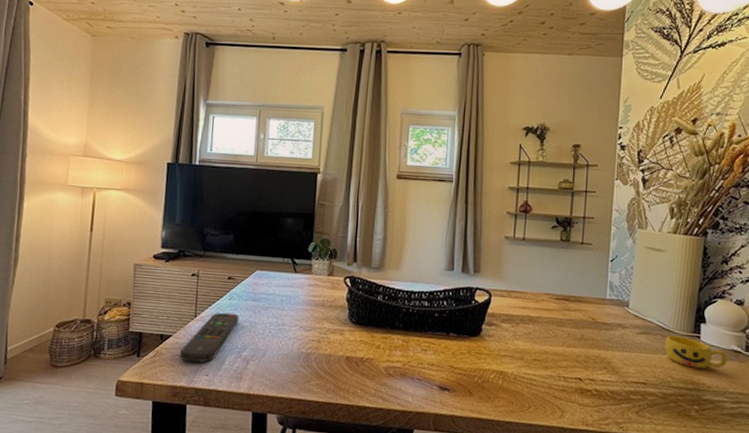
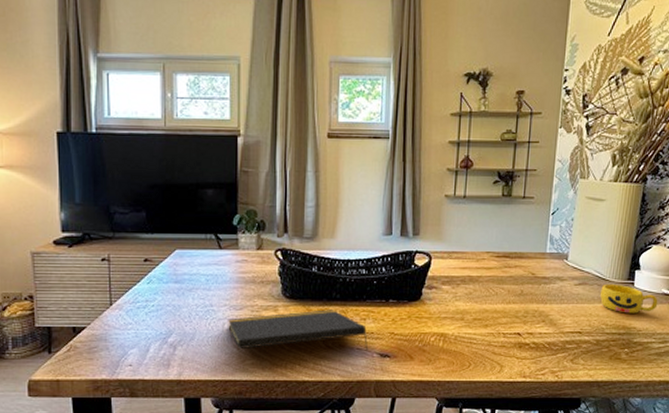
remote control: present [179,312,240,363] -> none [97,298,161,354]
notepad: none [297,337,429,381] -> present [228,310,369,350]

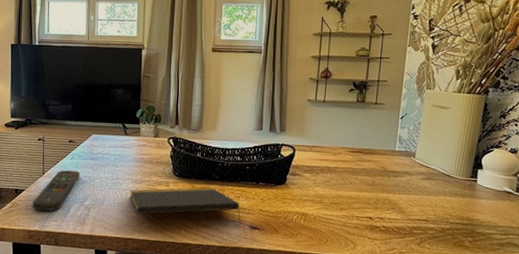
remote control: none [97,298,161,354] -> present [32,170,80,212]
cup: present [600,283,658,314] -> none [445,180,500,207]

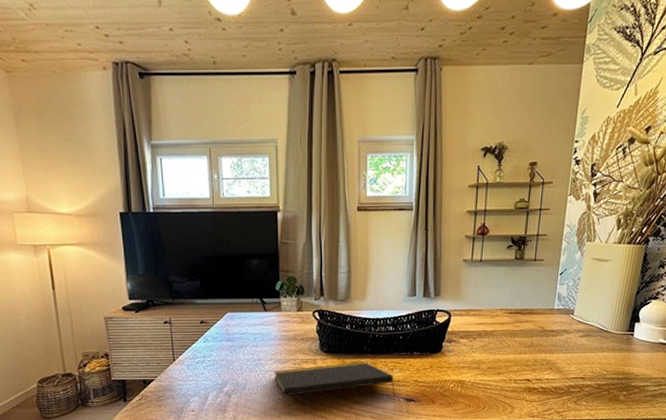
remote control: present [32,170,80,212] -> none [164,354,217,402]

